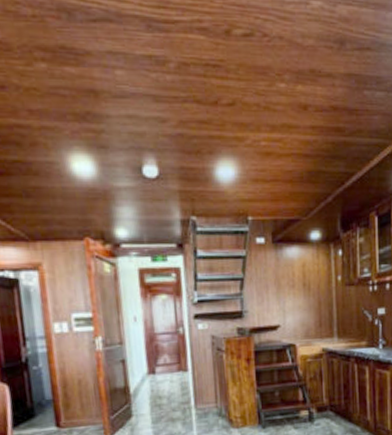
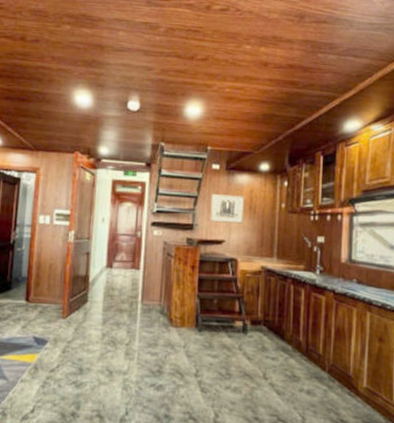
wall art: none [259,272,299,306] -> present [210,194,245,224]

